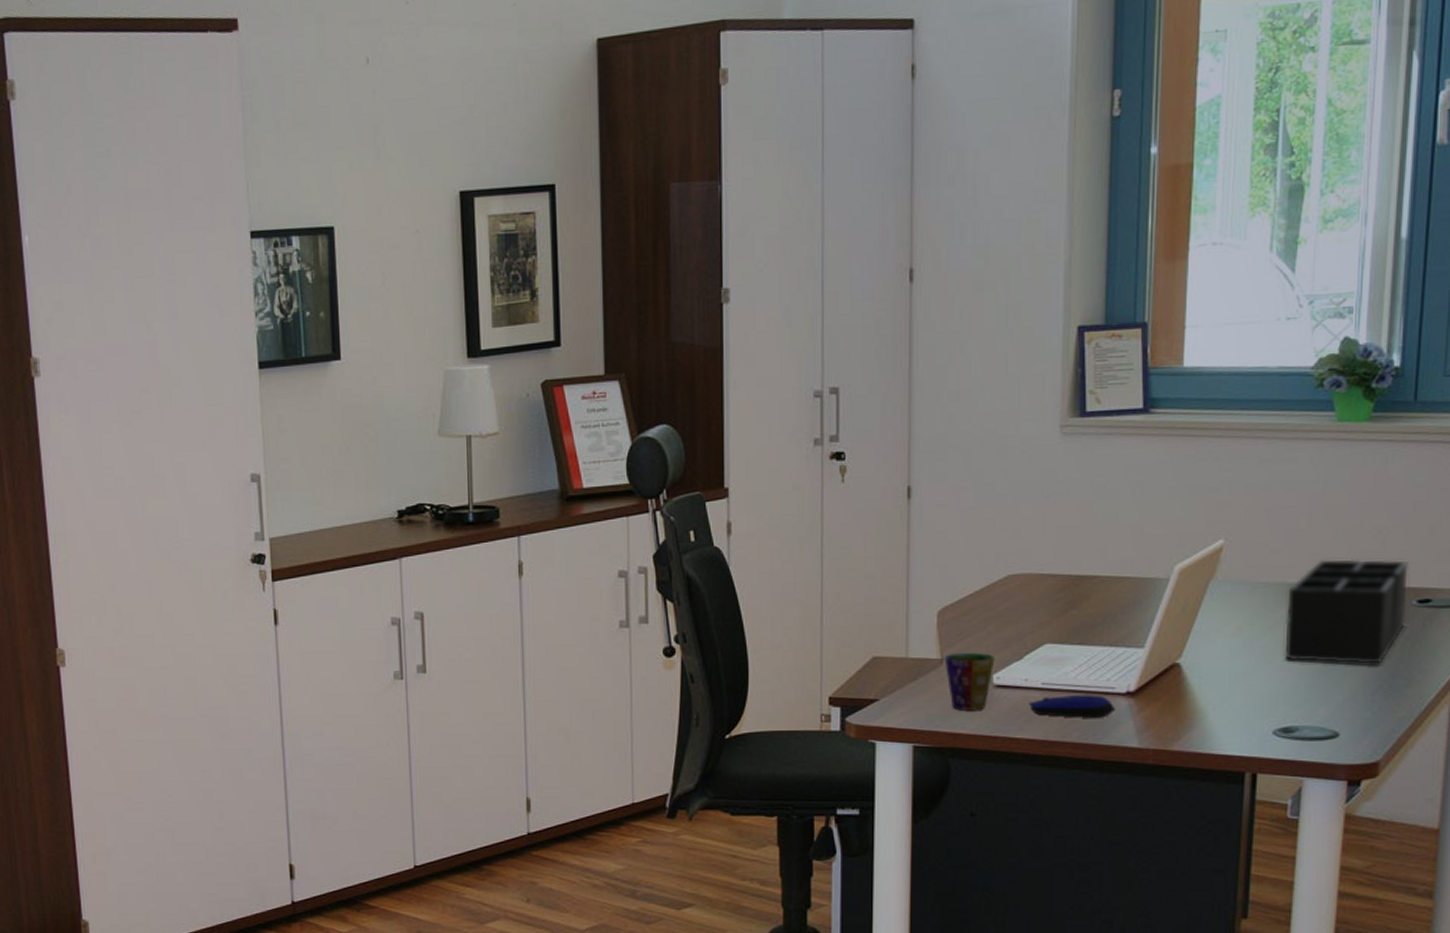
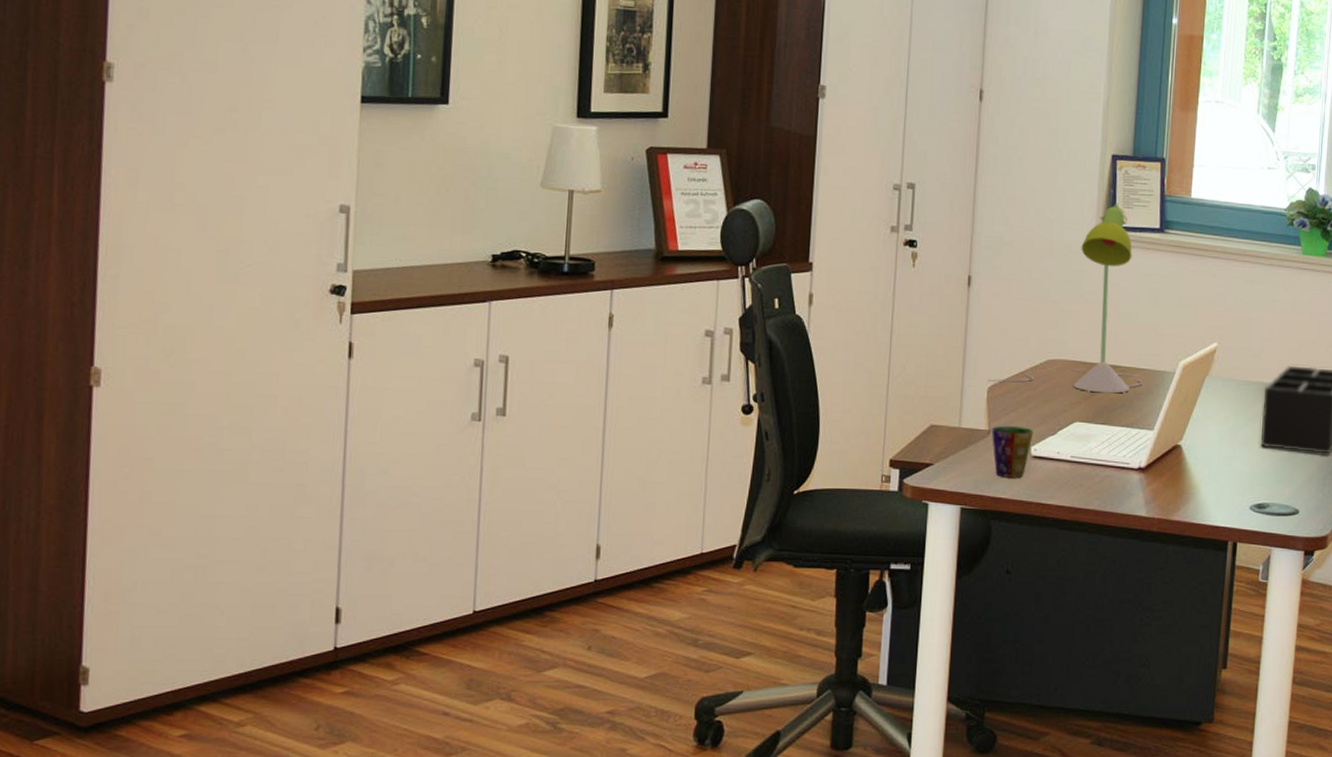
desk lamp: none [937,382,1129,609] -> present [987,201,1143,393]
computer mouse: present [1028,695,1116,719] -> none [1059,468,1130,490]

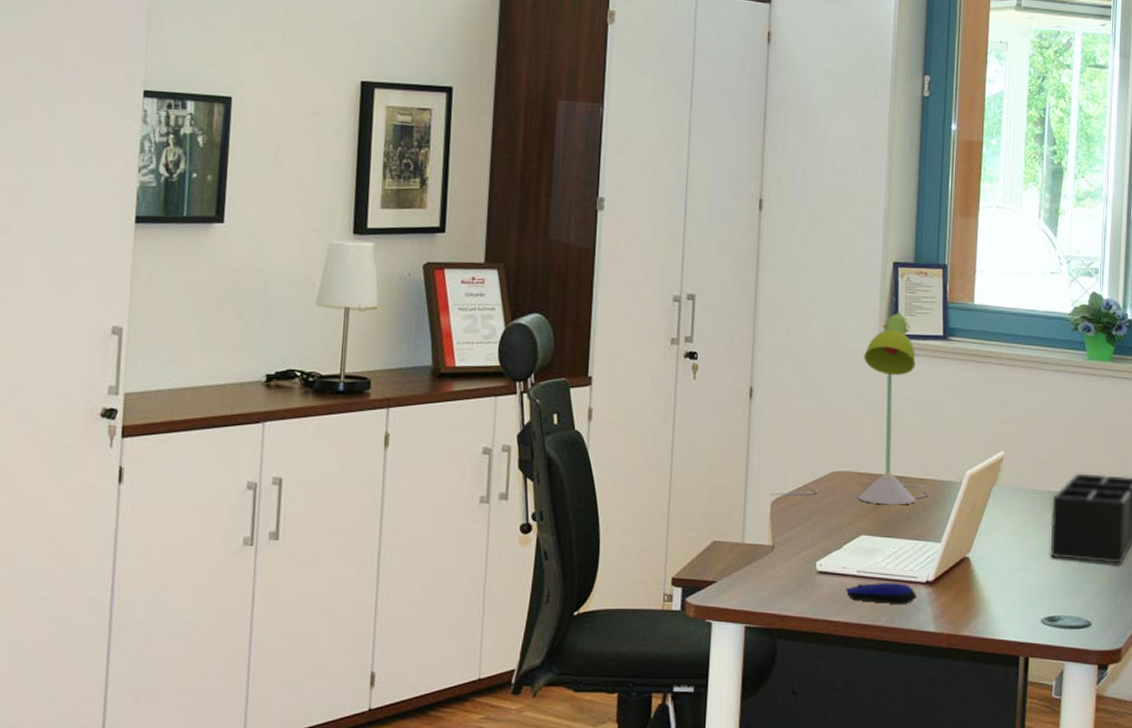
cup: present [991,425,1034,478] -> none [775,540,819,594]
computer mouse: none [1059,468,1130,490] -> present [845,583,918,605]

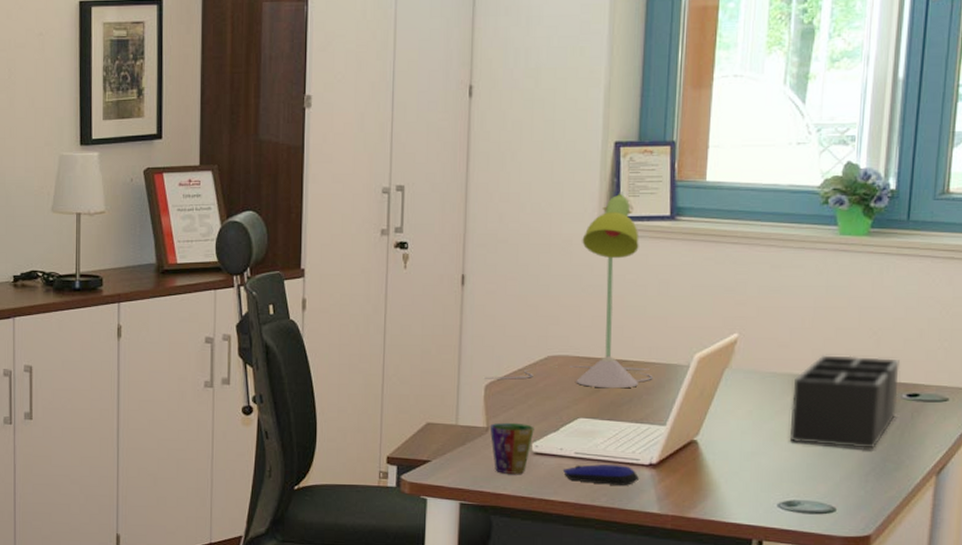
cup: none [775,540,819,594] -> present [489,422,534,474]

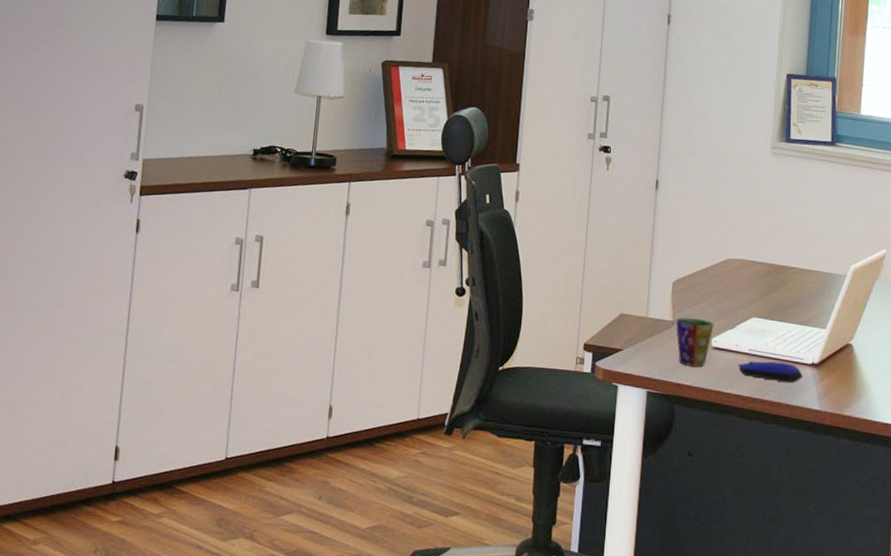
desk lamp: present [484,190,653,389] -> none [672,116,816,292]

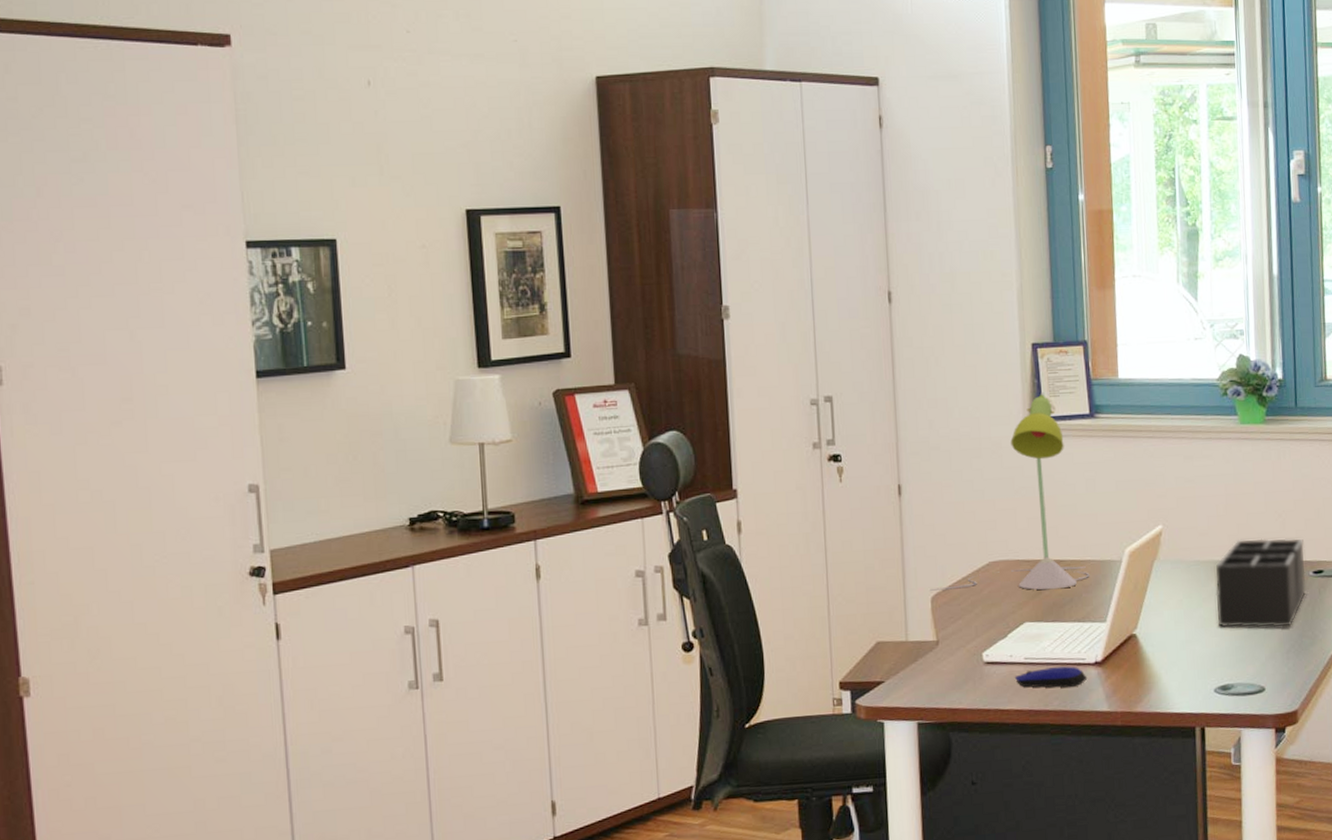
desk lamp: none [672,116,816,292] -> present [930,391,1090,591]
cup: present [675,317,714,367] -> none [939,633,983,687]

